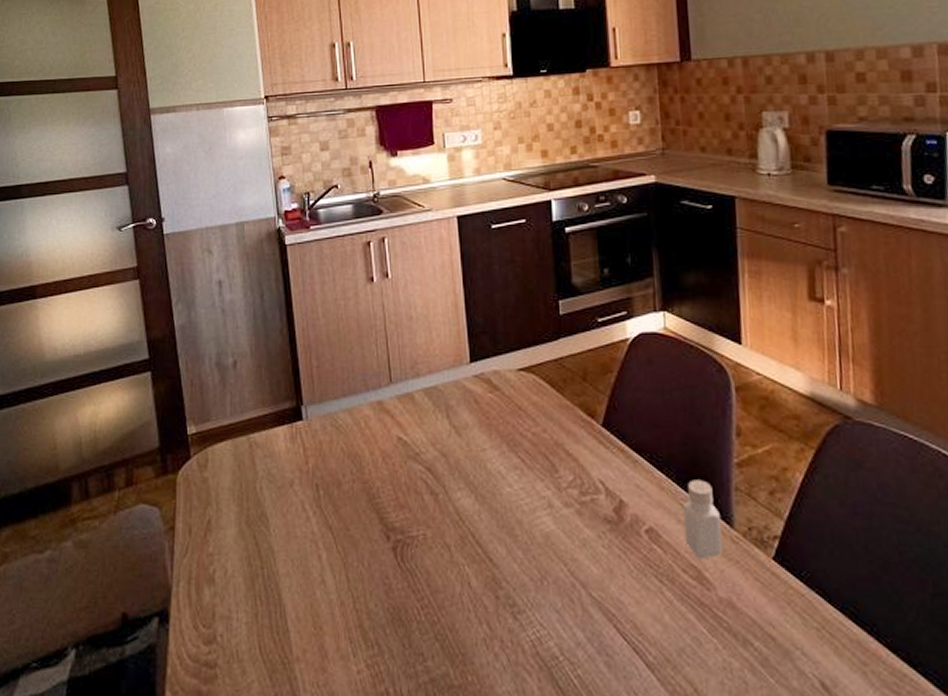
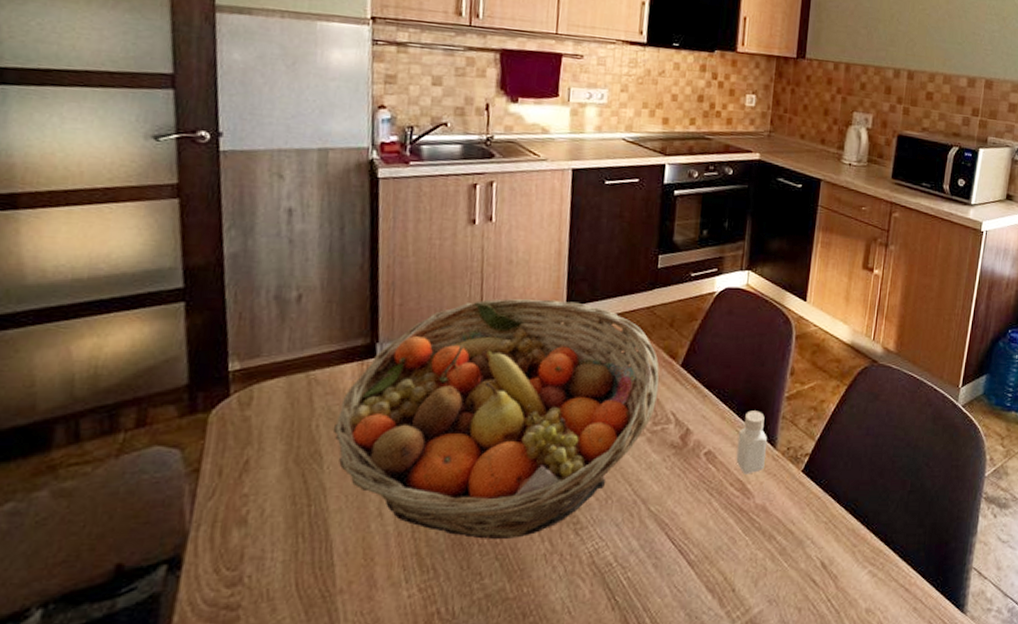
fruit basket: none [274,355,581,618] -> present [333,299,660,539]

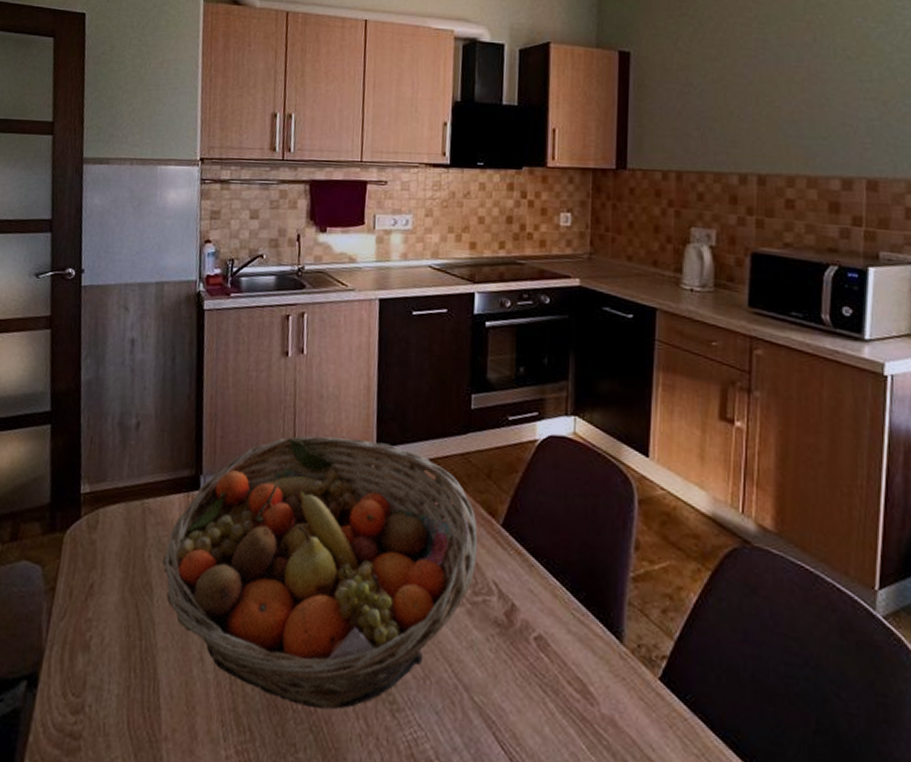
pepper shaker: present [736,410,767,475] -> none [573,590,610,673]

